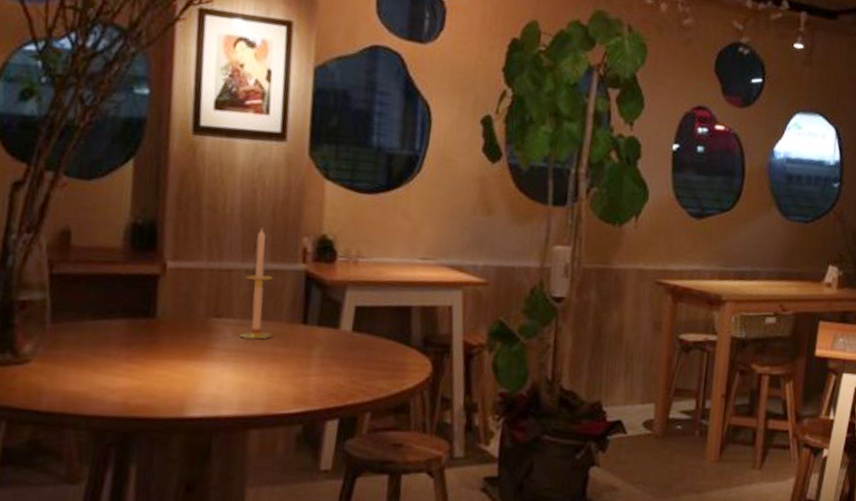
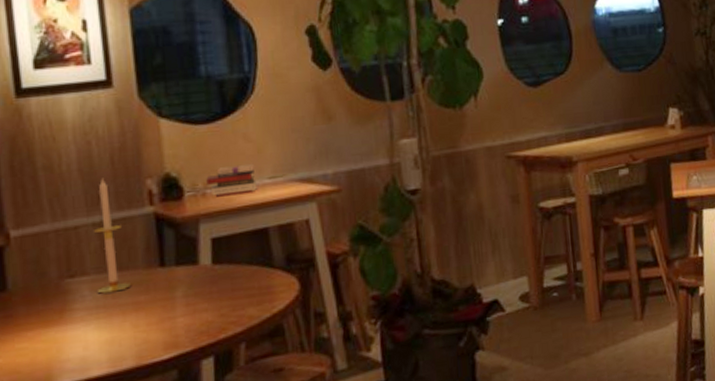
books: none [360,238,408,270] -> present [206,163,257,197]

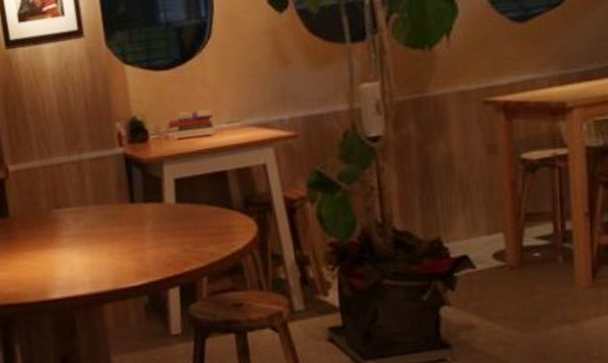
candle: present [92,178,130,294] -> none [73,121,106,224]

